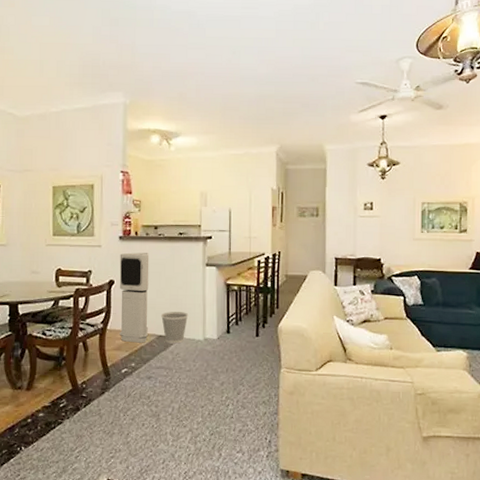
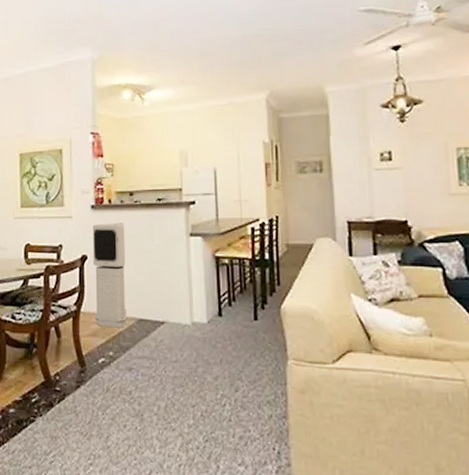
wastebasket: present [161,312,189,344] -> none [141,291,173,329]

